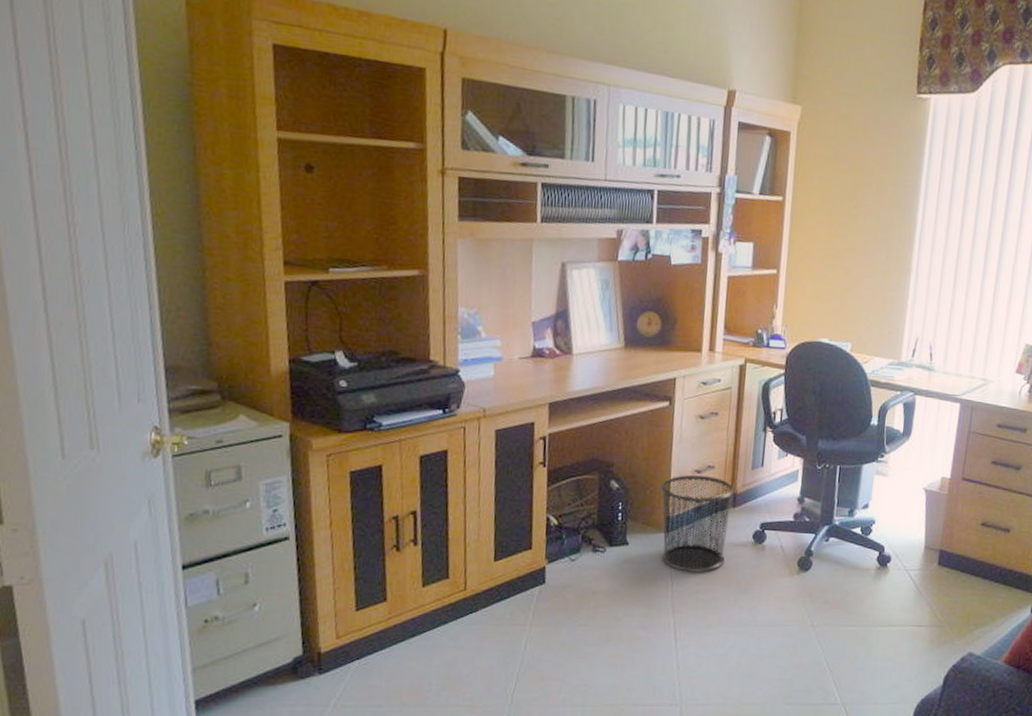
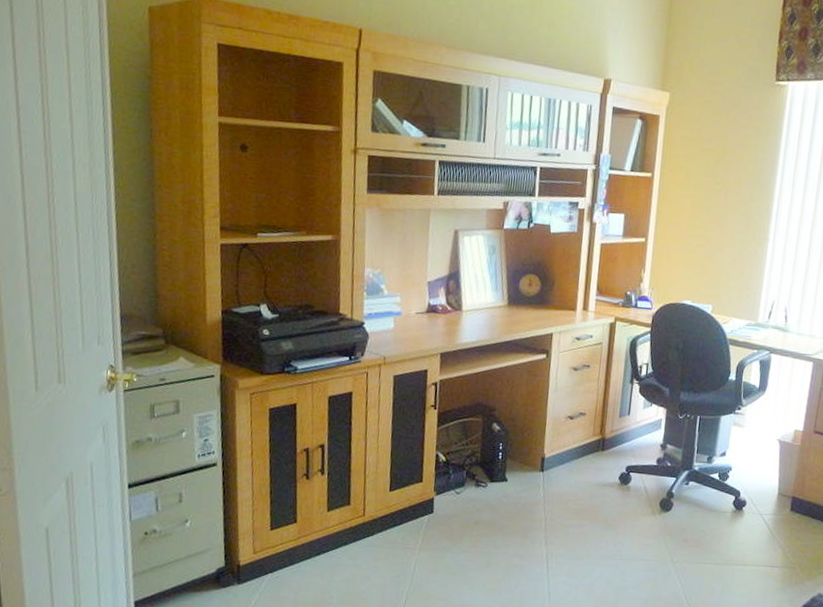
waste bin: present [661,474,735,573] -> none [537,420,604,509]

